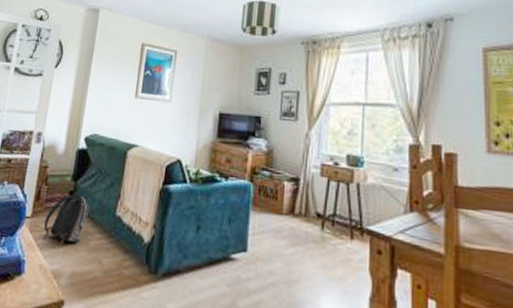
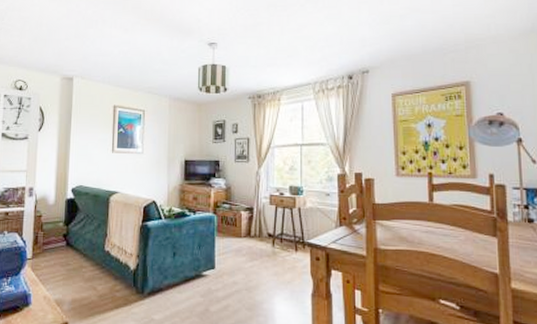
backpack: present [42,191,89,247] -> none [43,234,81,280]

